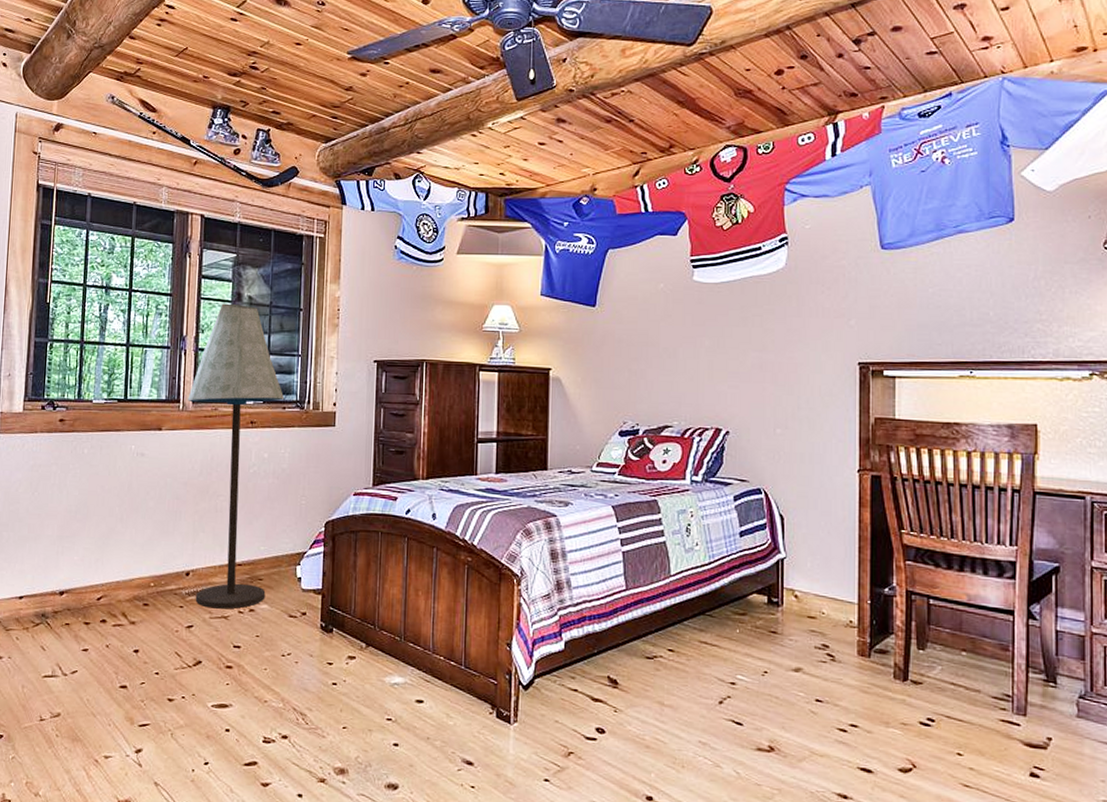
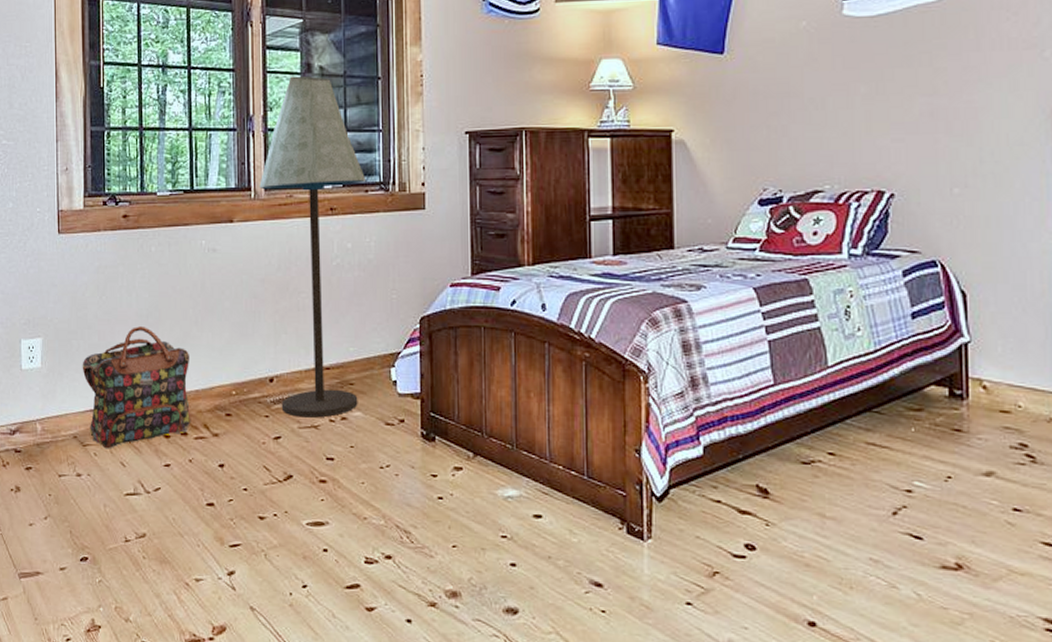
backpack: none [10,520,113,634] -> present [82,325,191,449]

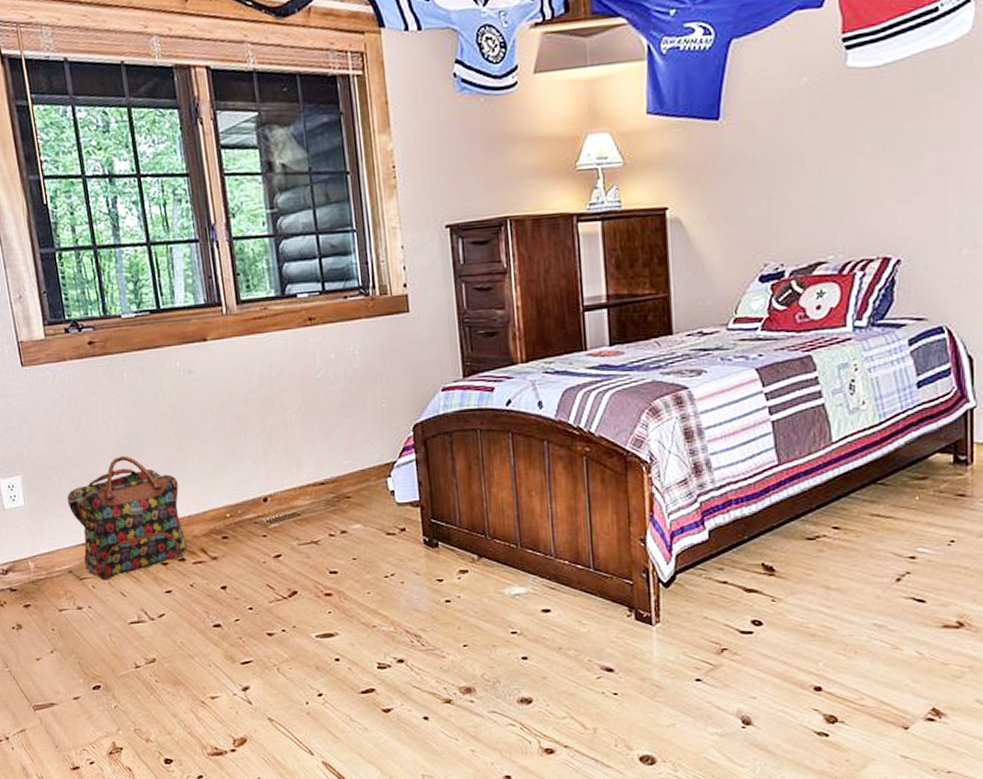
floor lamp: present [259,76,367,418] -> none [230,176,357,534]

